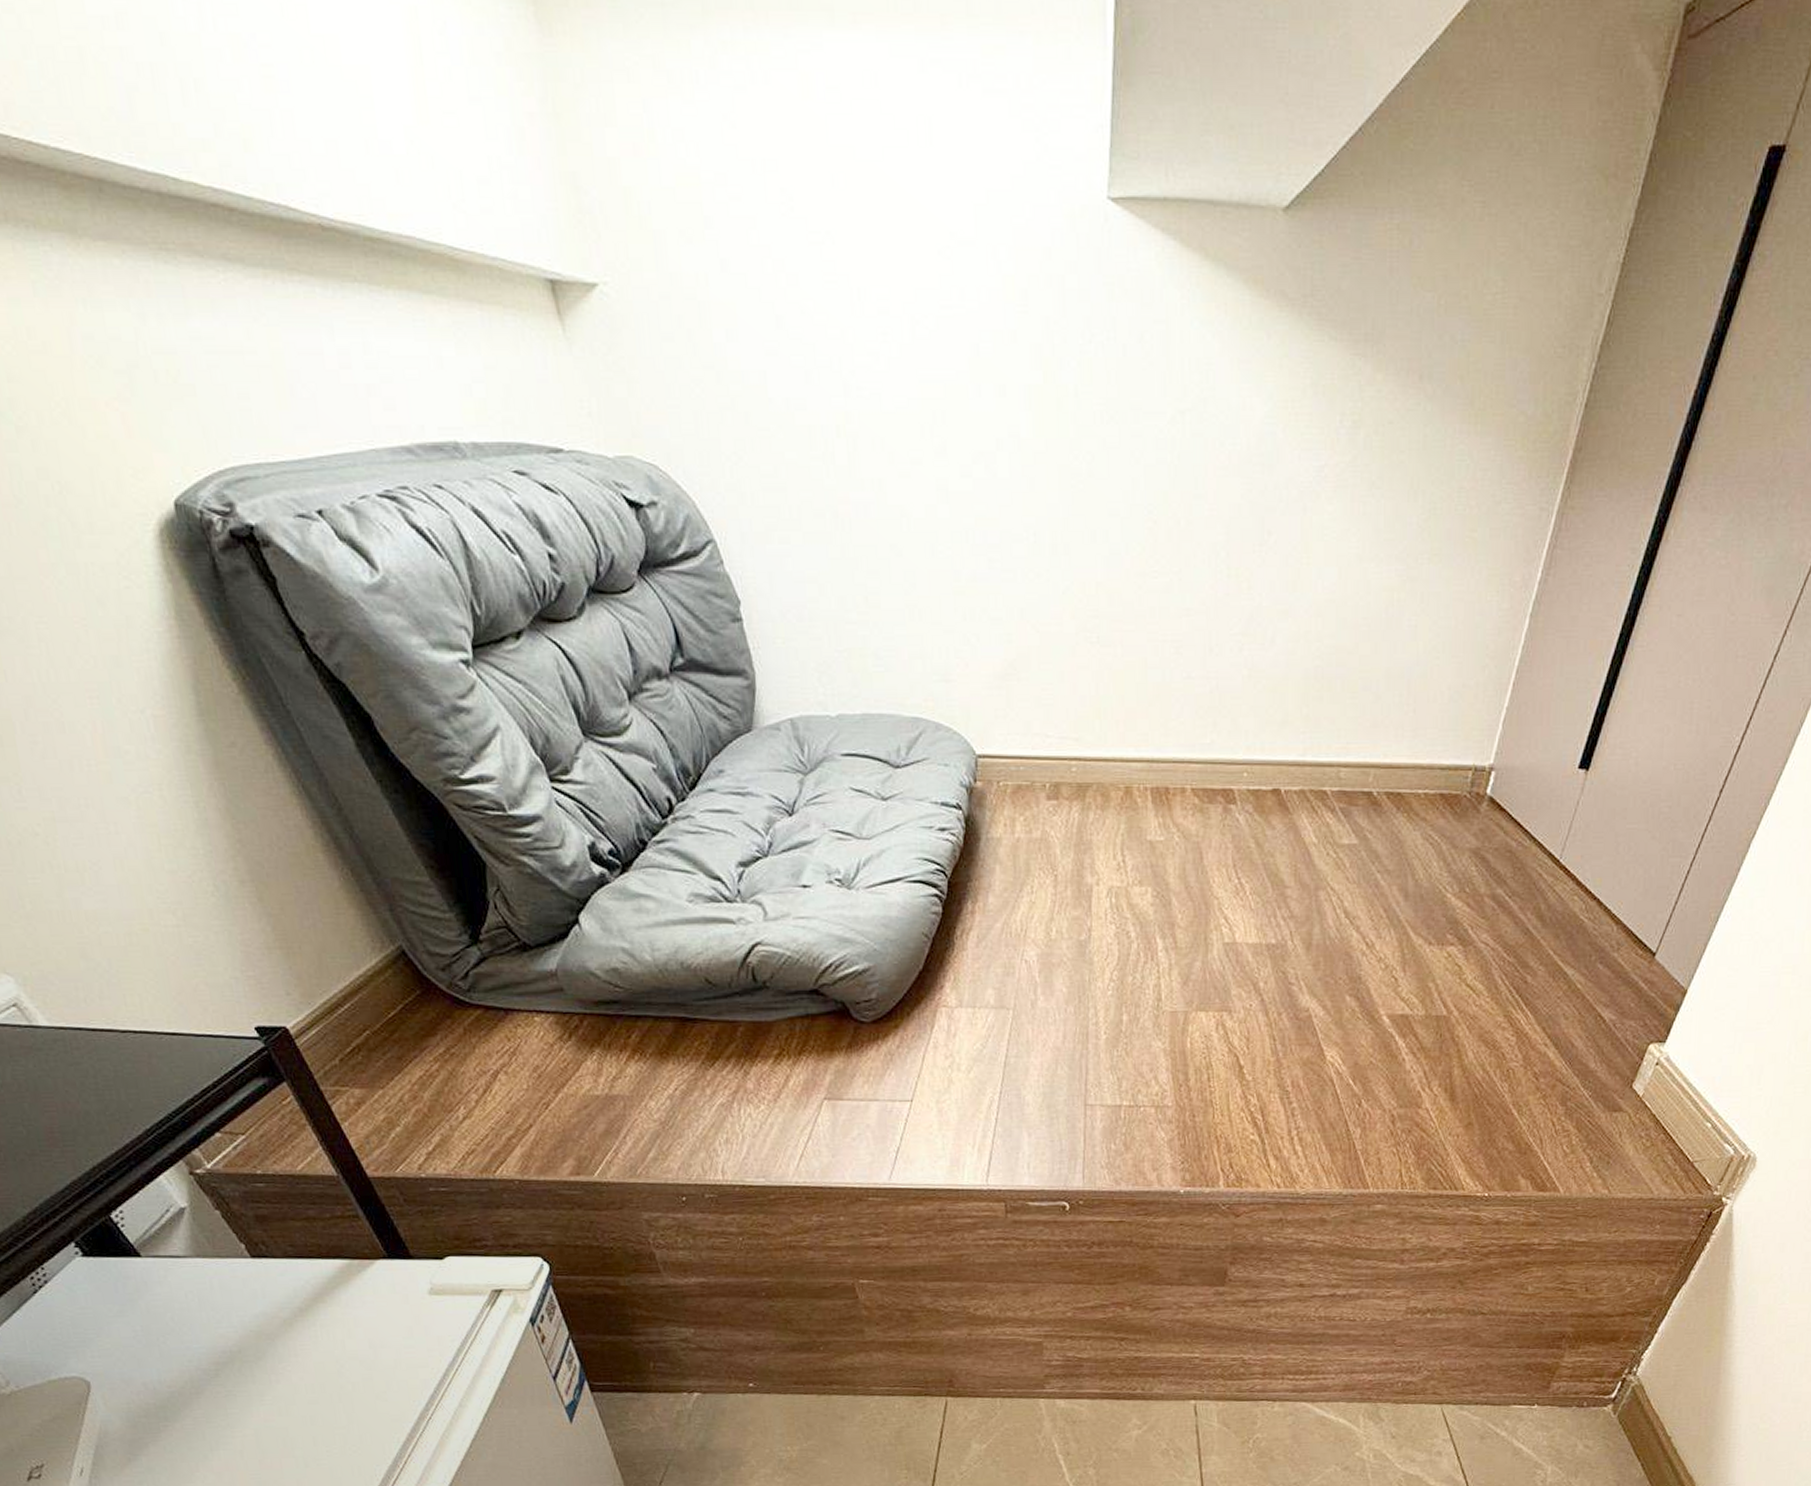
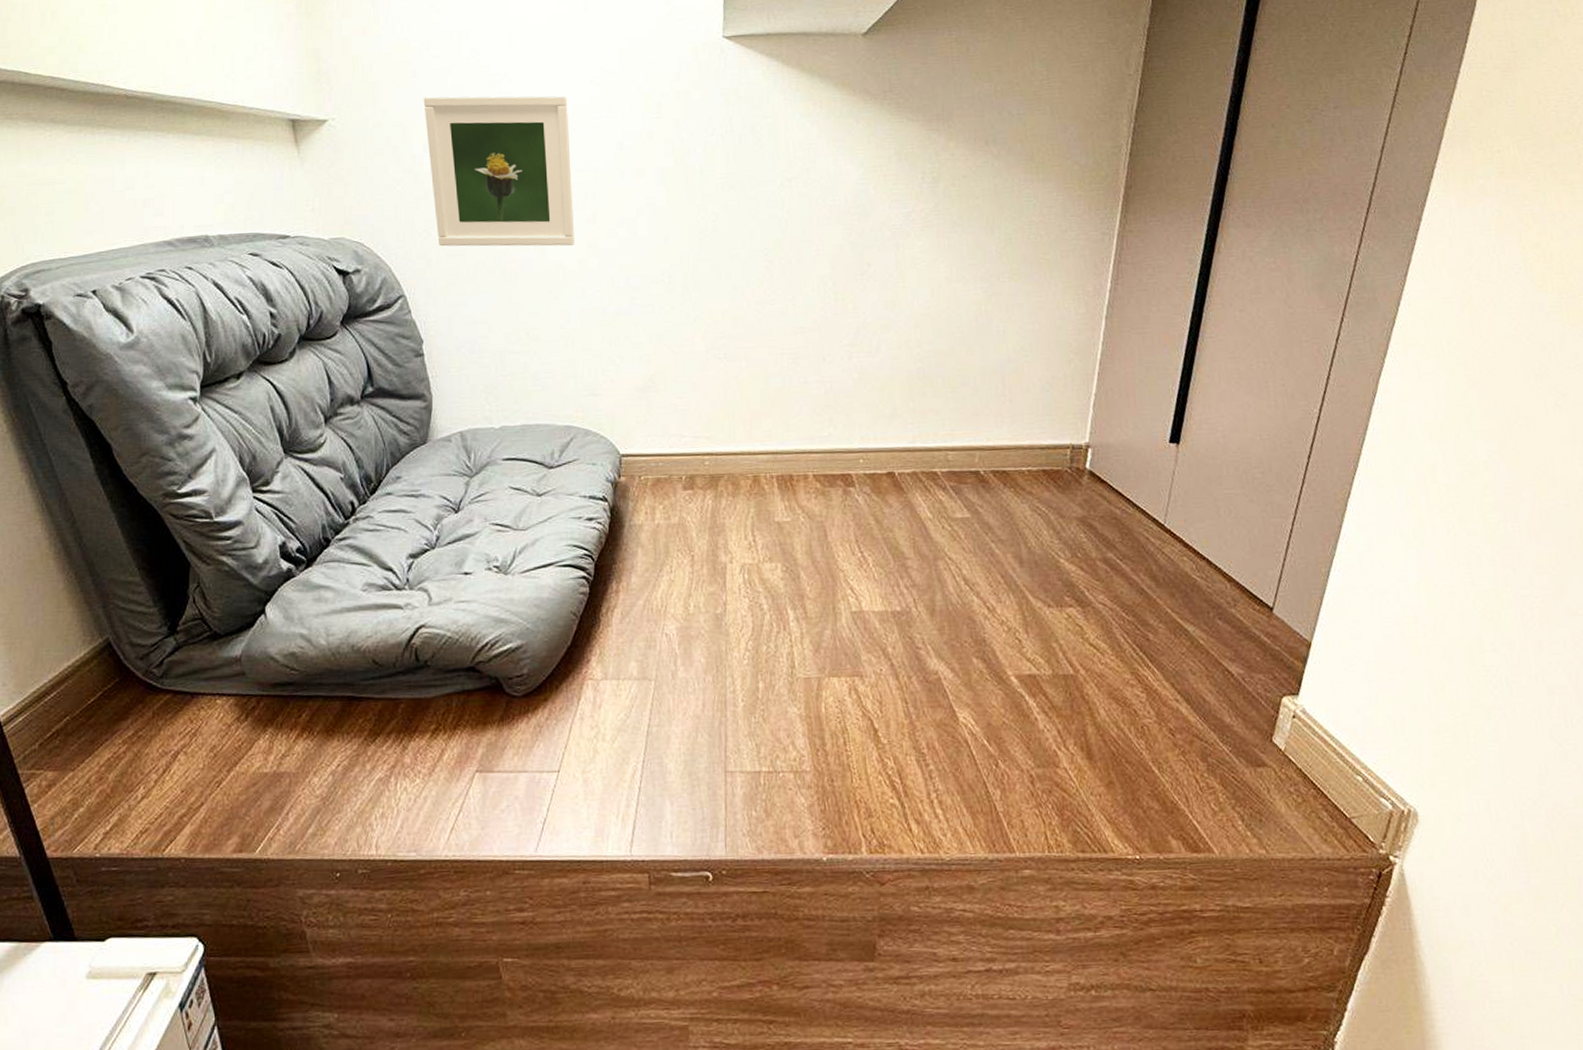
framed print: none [722,258,920,485] -> present [423,95,575,247]

